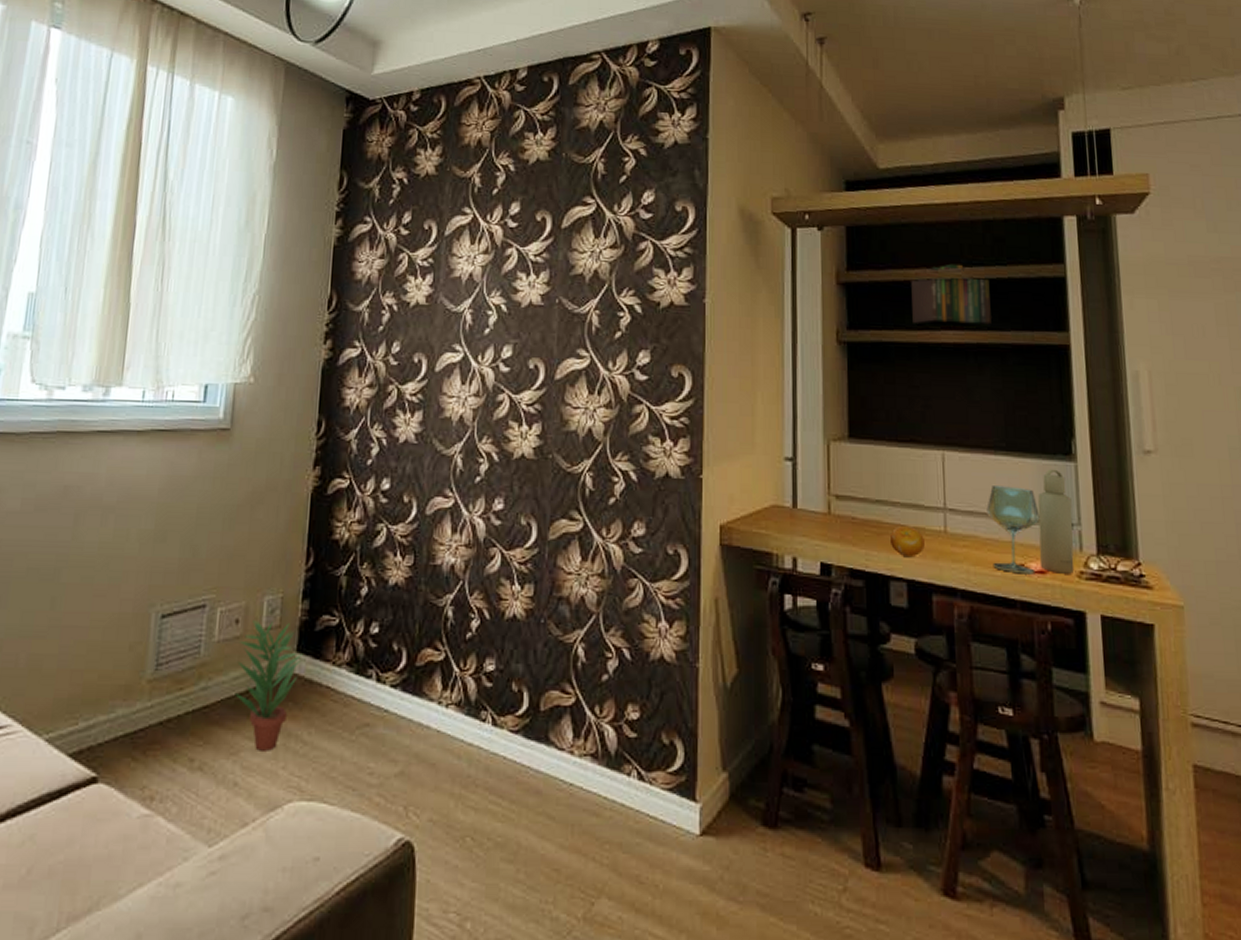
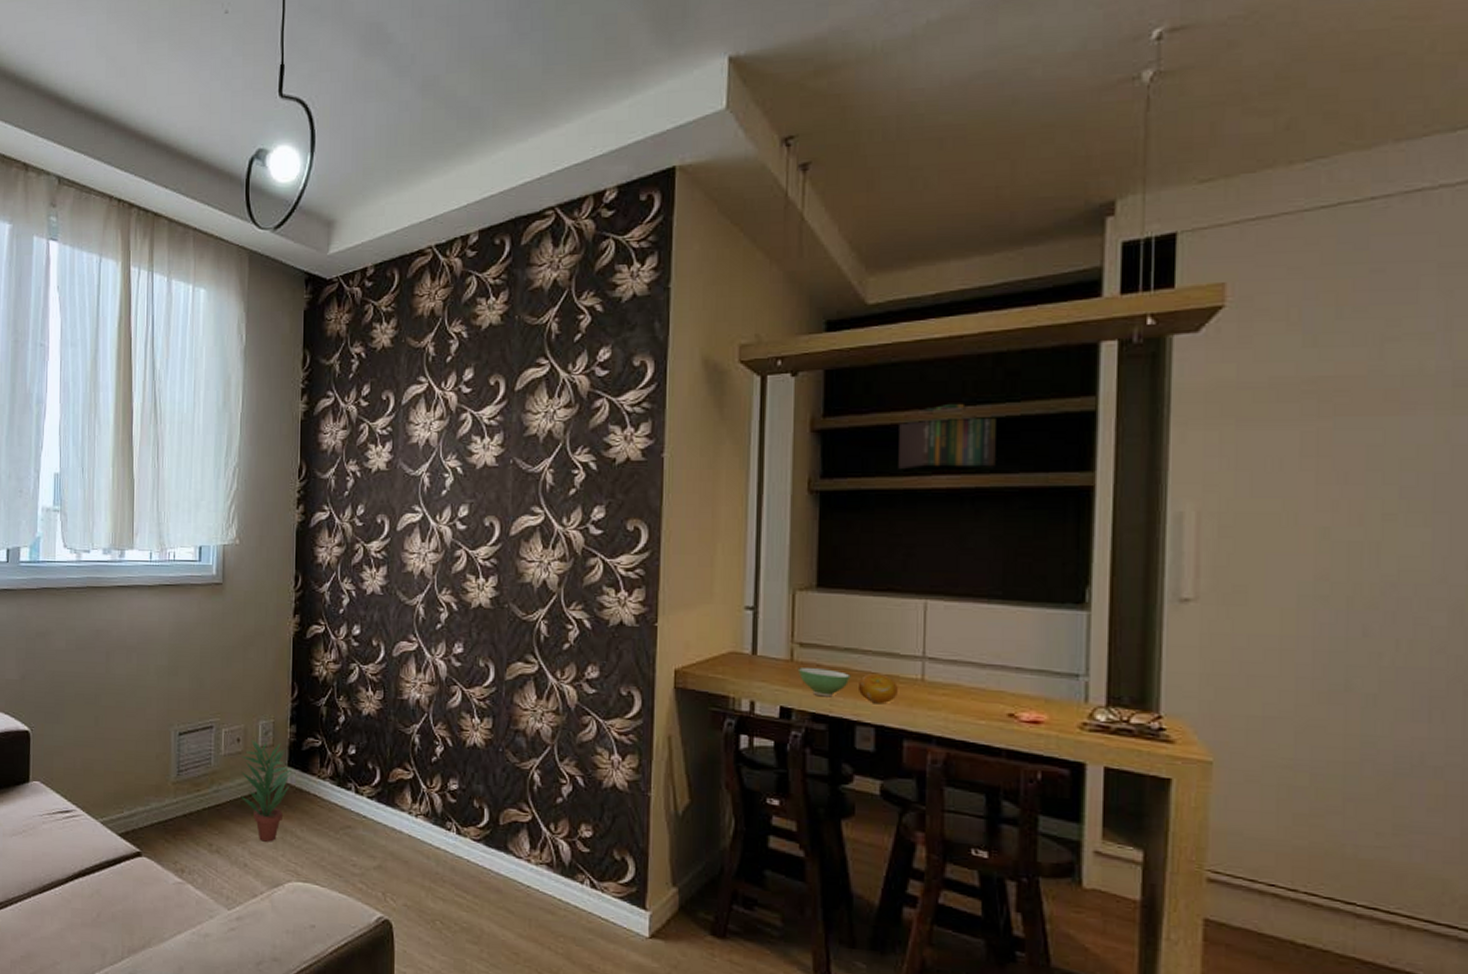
bowl: none [835,521,883,552] -> present [797,668,851,697]
wine glass: present [986,486,1040,575] -> none [973,635,1038,724]
bottle: present [1038,469,1075,574] -> none [1033,618,1079,725]

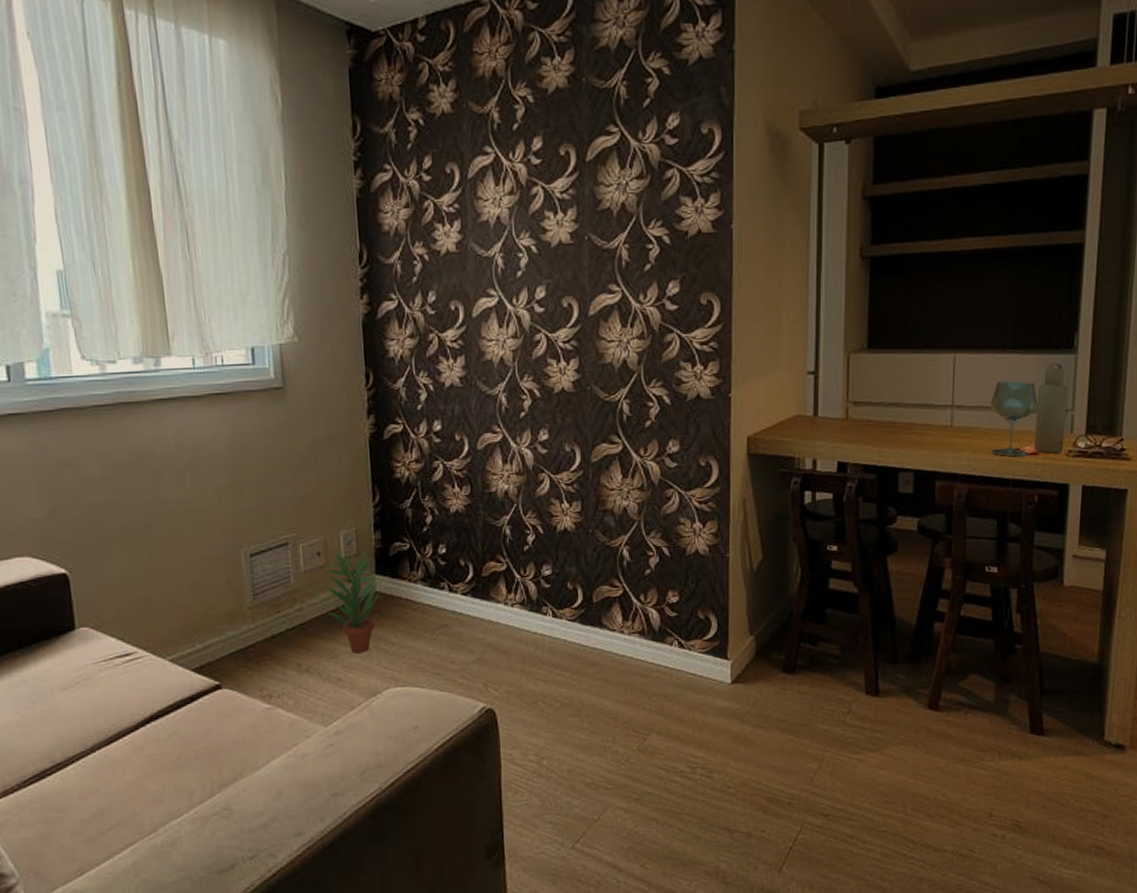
bowl: present [797,668,851,697] -> none [852,423,895,450]
fruit: present [857,674,898,704] -> none [900,424,932,451]
books: present [898,403,996,470] -> none [935,168,1013,234]
wine glass: none [973,635,1038,724] -> present [990,381,1038,457]
bottle: none [1033,618,1079,725] -> present [1033,362,1068,454]

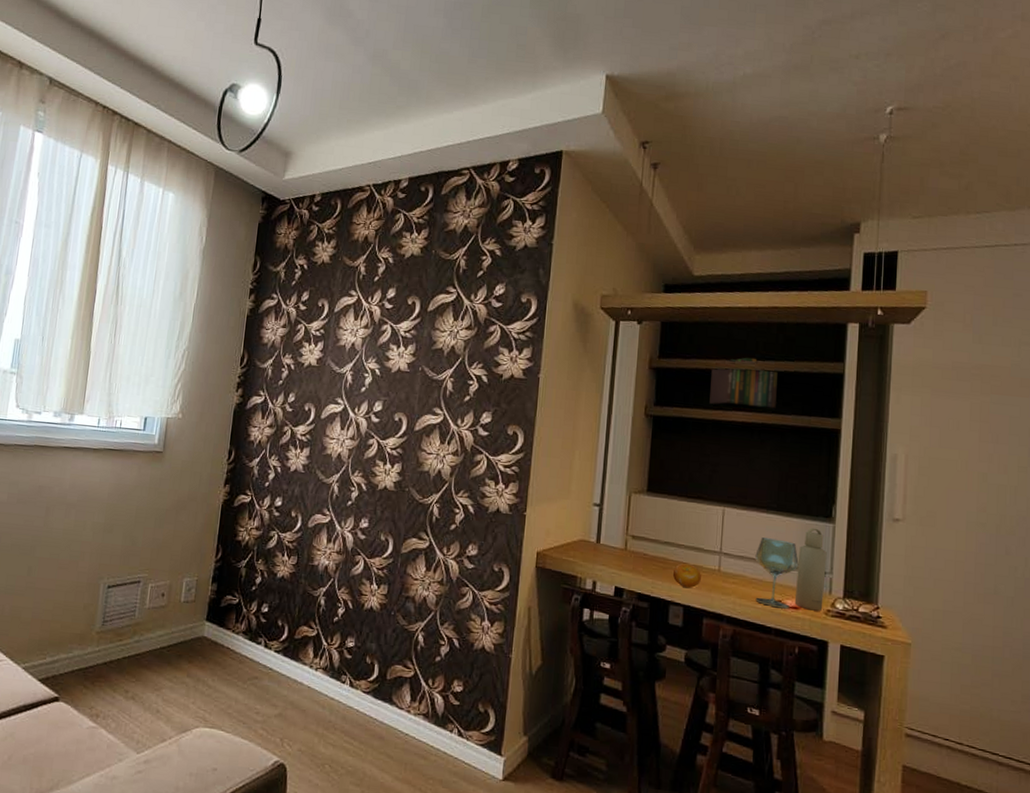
potted plant: present [323,551,381,653] -> none [159,595,211,690]
fruit: none [900,424,932,451] -> present [672,563,701,589]
books: none [935,168,1013,234] -> present [709,357,778,410]

